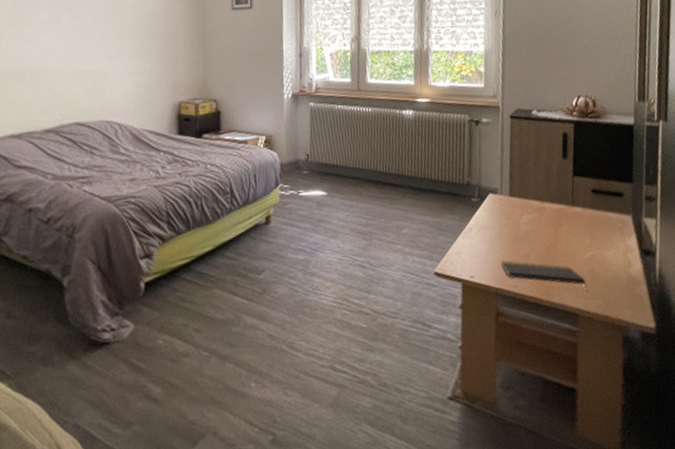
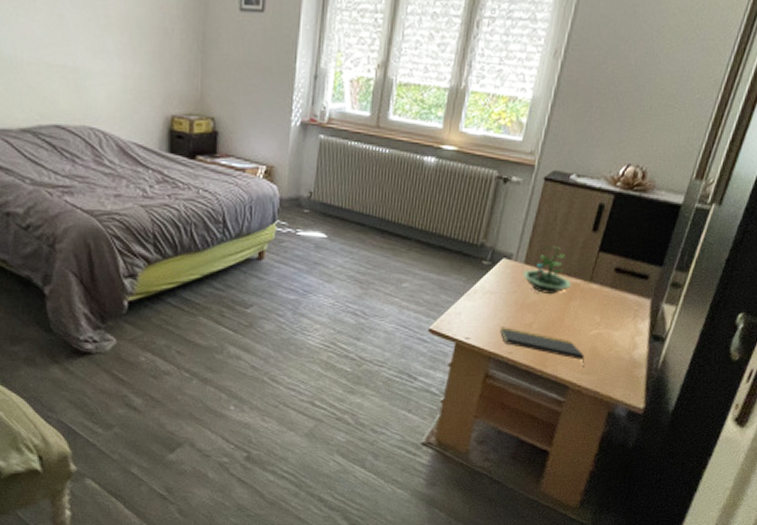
terrarium: none [510,176,557,223] -> present [522,246,572,294]

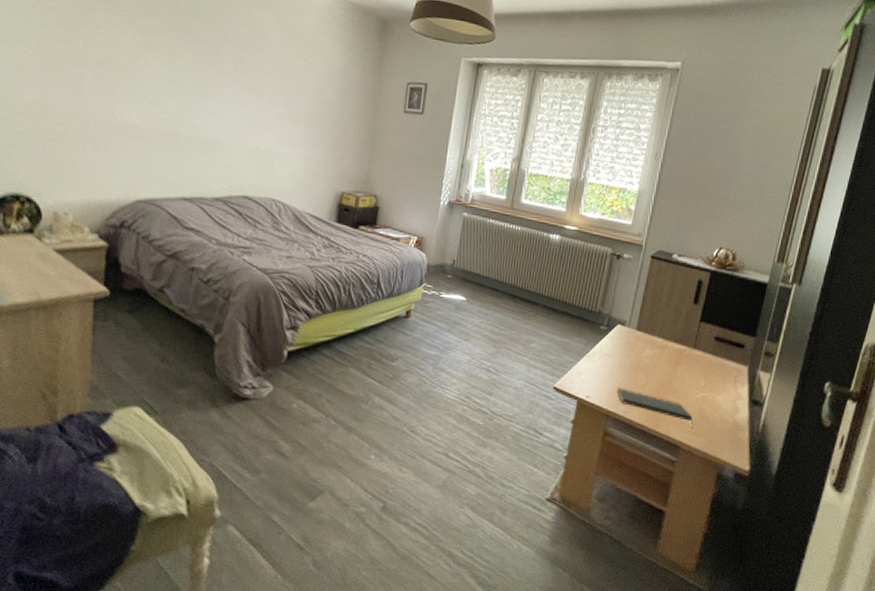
terrarium: present [522,246,572,294] -> none [635,315,679,358]

